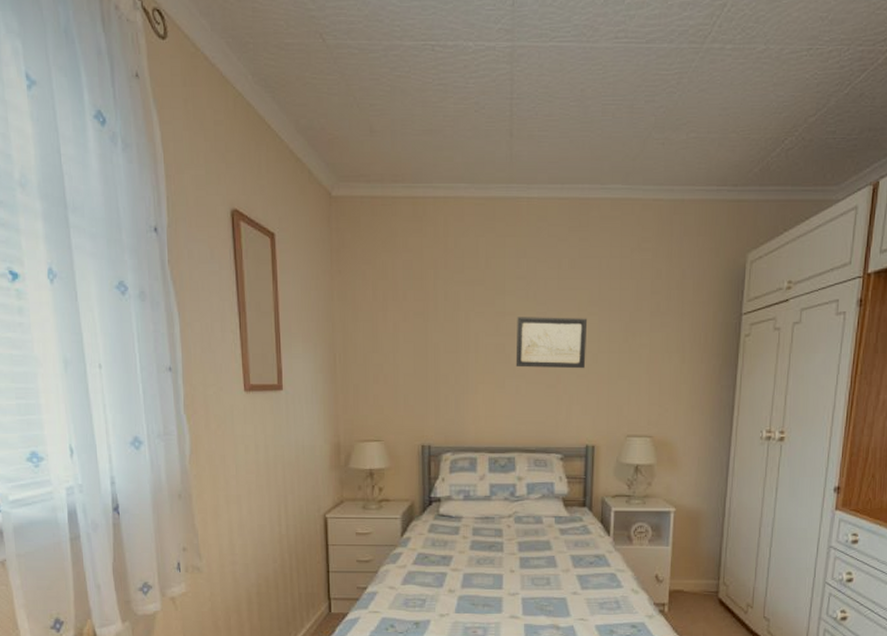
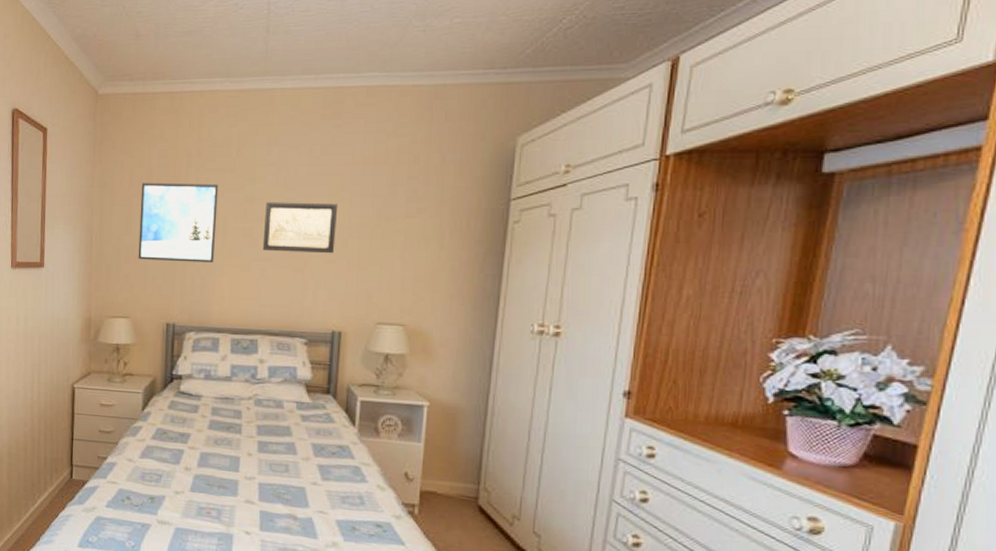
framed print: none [386,296,468,380] -> present [138,183,218,263]

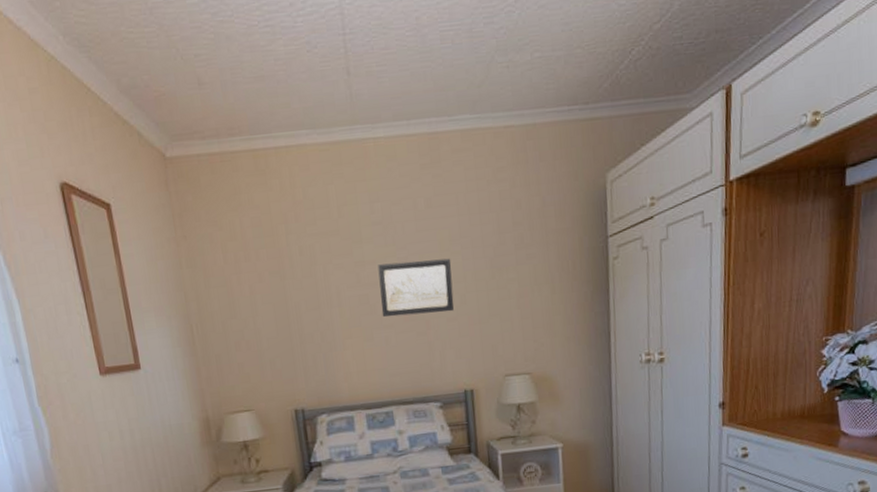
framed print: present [138,183,218,263] -> none [238,250,334,345]

